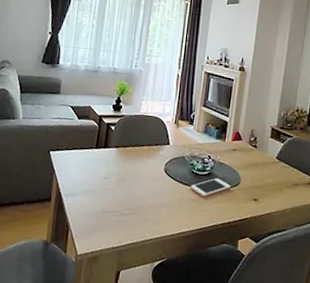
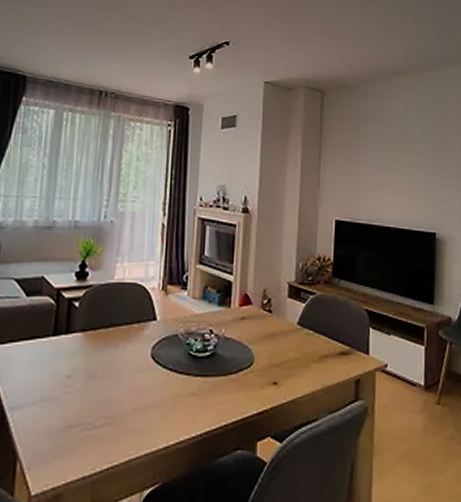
cell phone: present [190,178,231,197] -> none [187,359,242,387]

